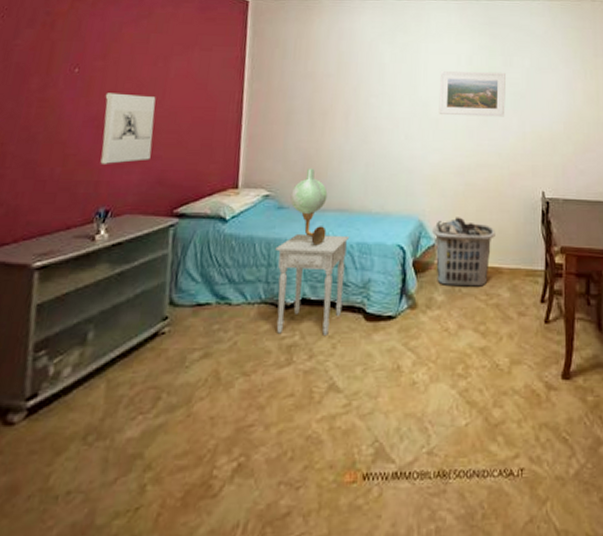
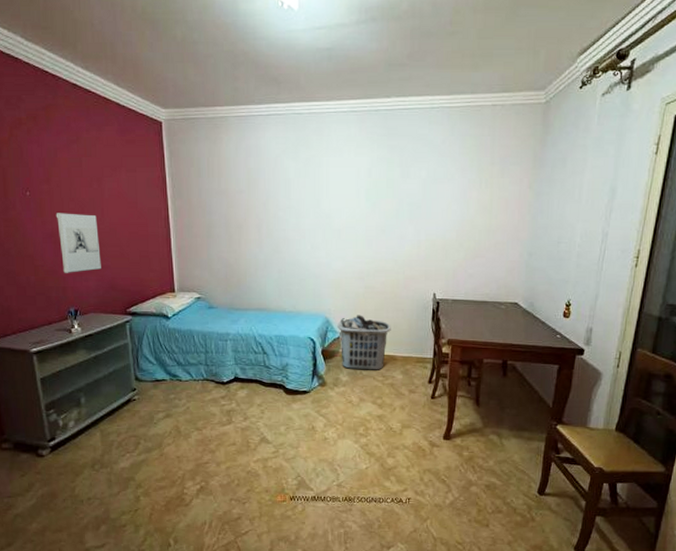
nightstand: present [275,233,350,335] -> none [210,328,269,404]
wall lamp: present [290,168,328,246] -> none [218,274,250,338]
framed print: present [439,71,505,117] -> none [340,183,403,227]

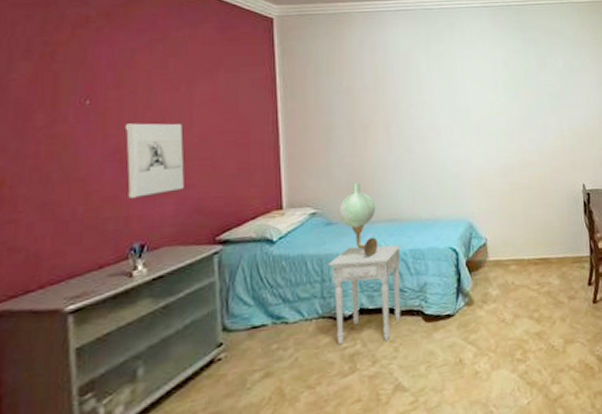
nightstand: none [210,328,269,404] -> present [328,244,402,345]
wall lamp: none [218,274,250,338] -> present [338,182,378,257]
clothes hamper: present [337,315,391,370] -> none [482,215,542,280]

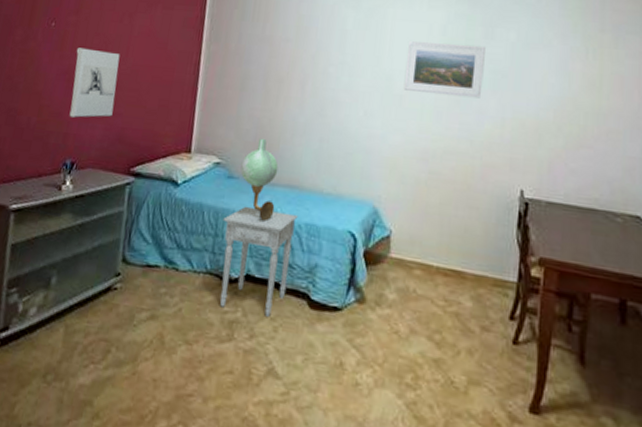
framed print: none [478,74,543,120] -> present [403,41,485,99]

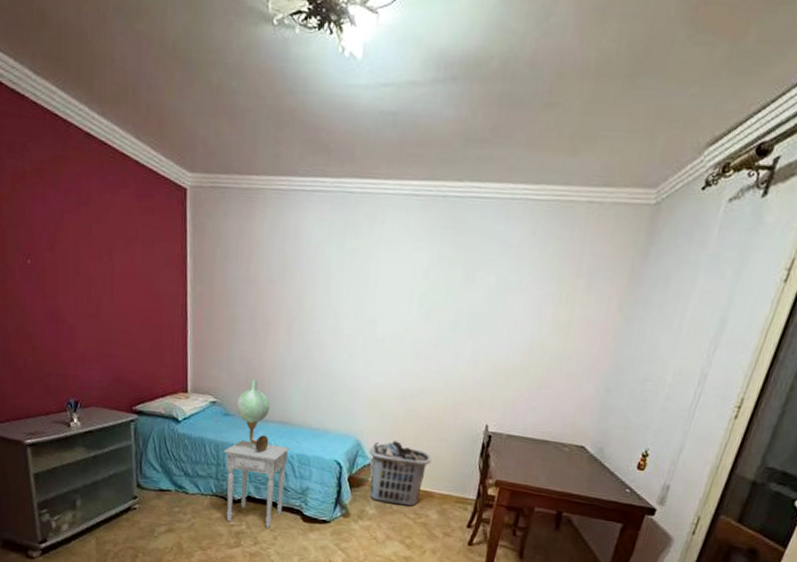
wall sculpture: present [69,47,120,118] -> none [59,287,107,359]
clothes hamper: none [387,208,461,291] -> present [369,440,432,507]
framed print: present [403,41,485,99] -> none [385,284,465,342]

